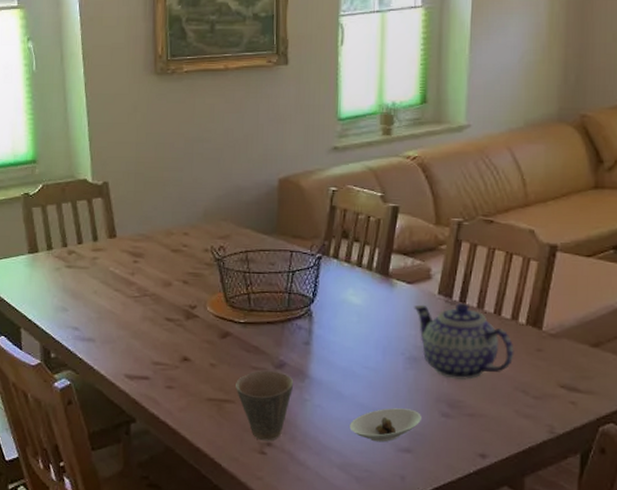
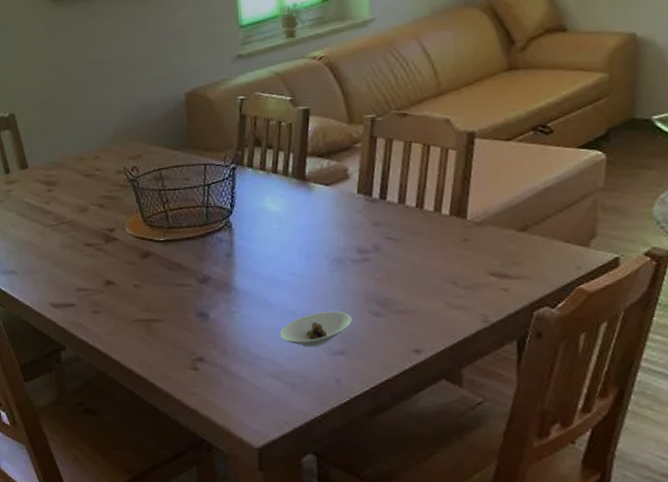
cup: present [236,371,294,441] -> none [162,286,220,357]
teapot: present [414,303,514,381] -> none [334,200,441,278]

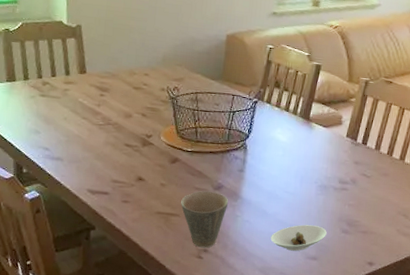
cup: none [162,286,220,357] -> present [181,191,229,248]

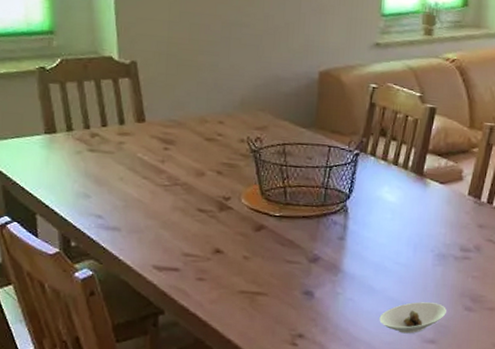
cup: present [181,191,229,248] -> none [269,264,327,333]

